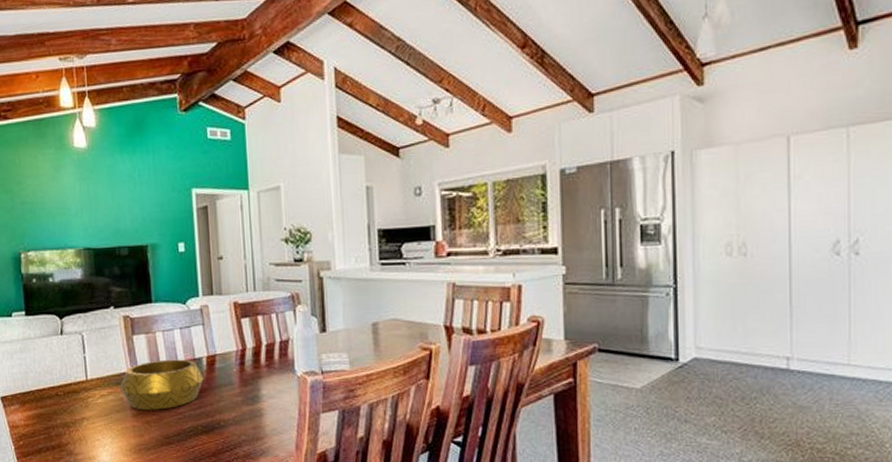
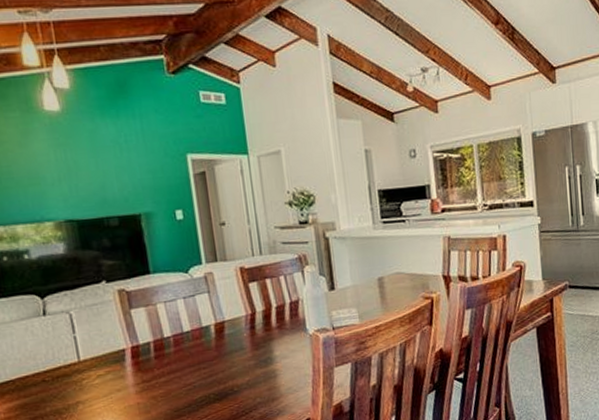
decorative bowl: present [120,359,204,410] -> none [119,328,213,386]

